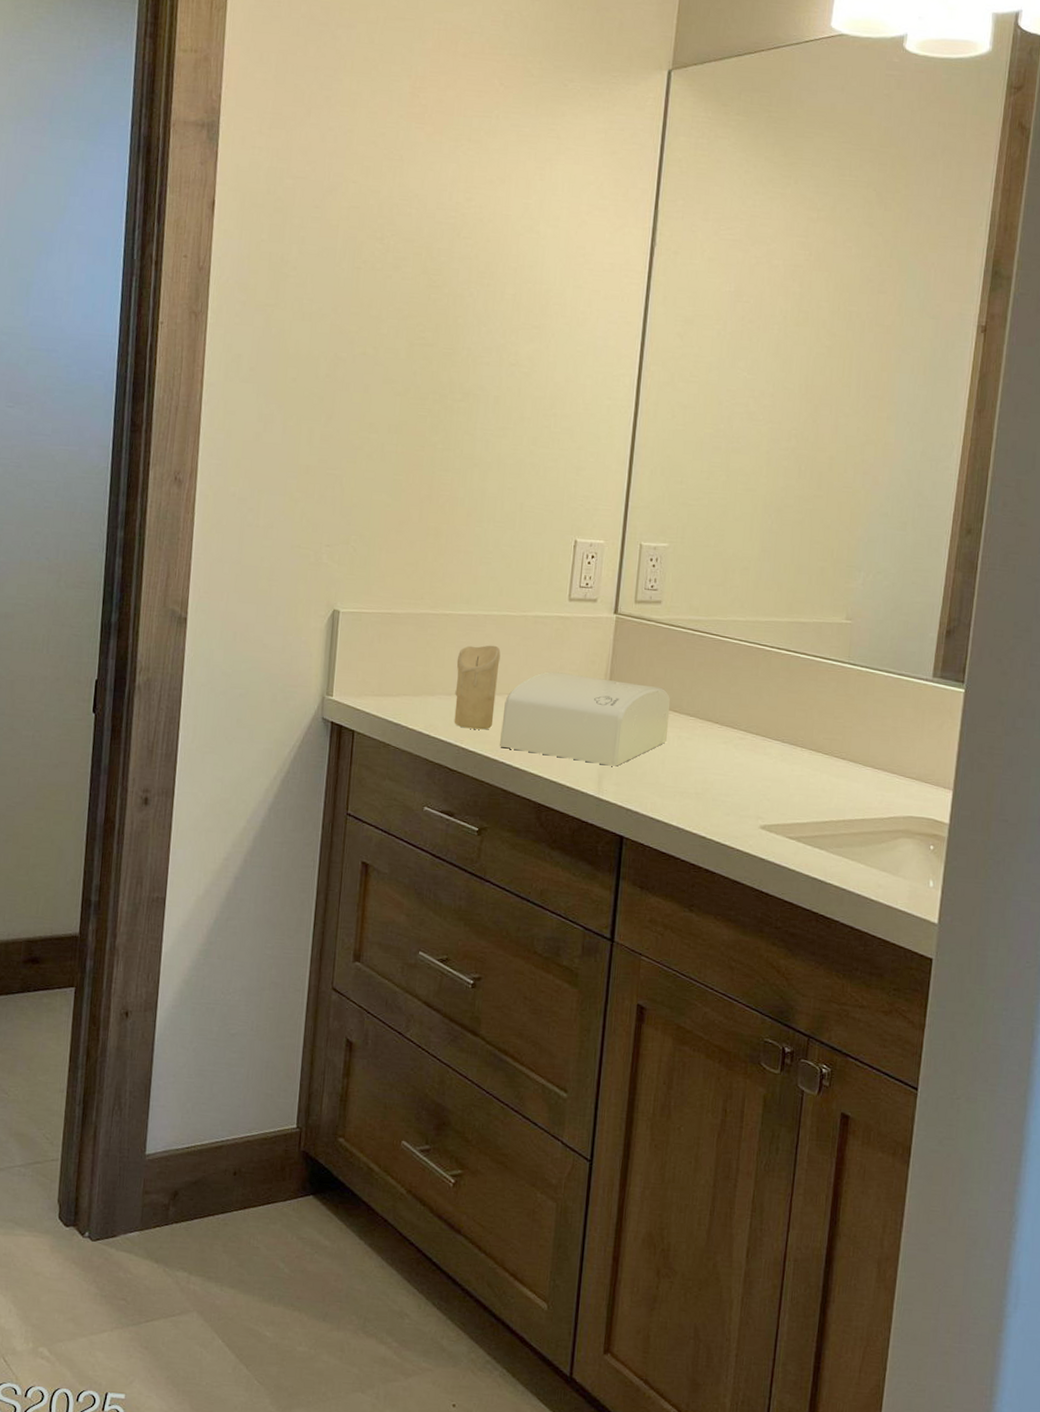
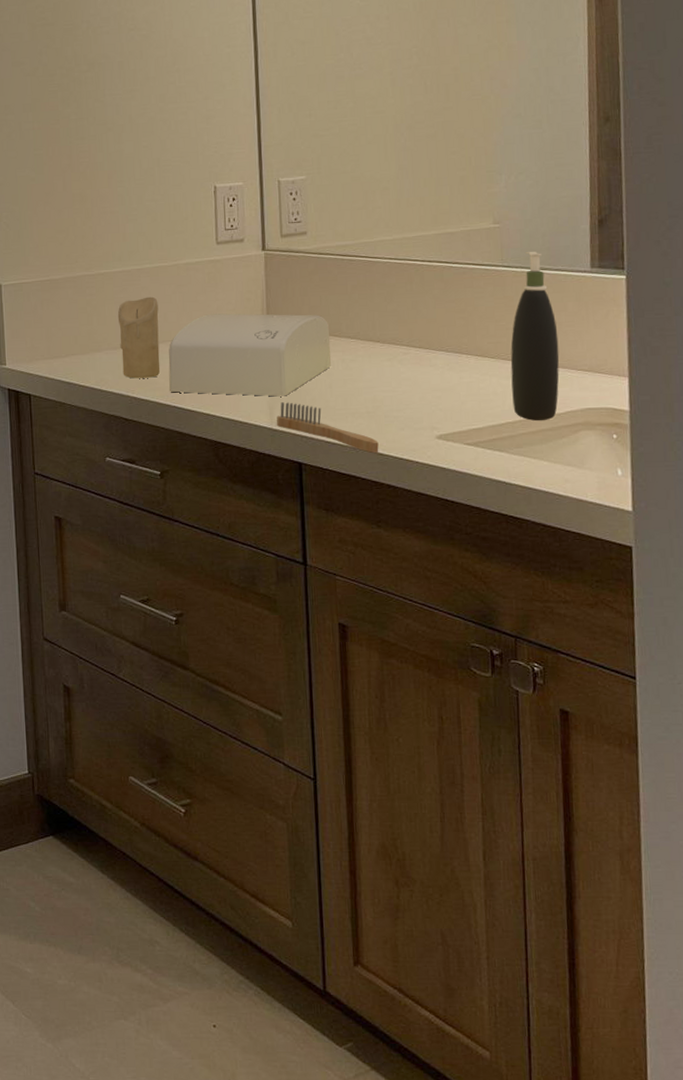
wire brush: none [603,772,703,836] -> present [276,402,379,454]
soap dispenser: none [839,652,893,824] -> present [510,252,560,421]

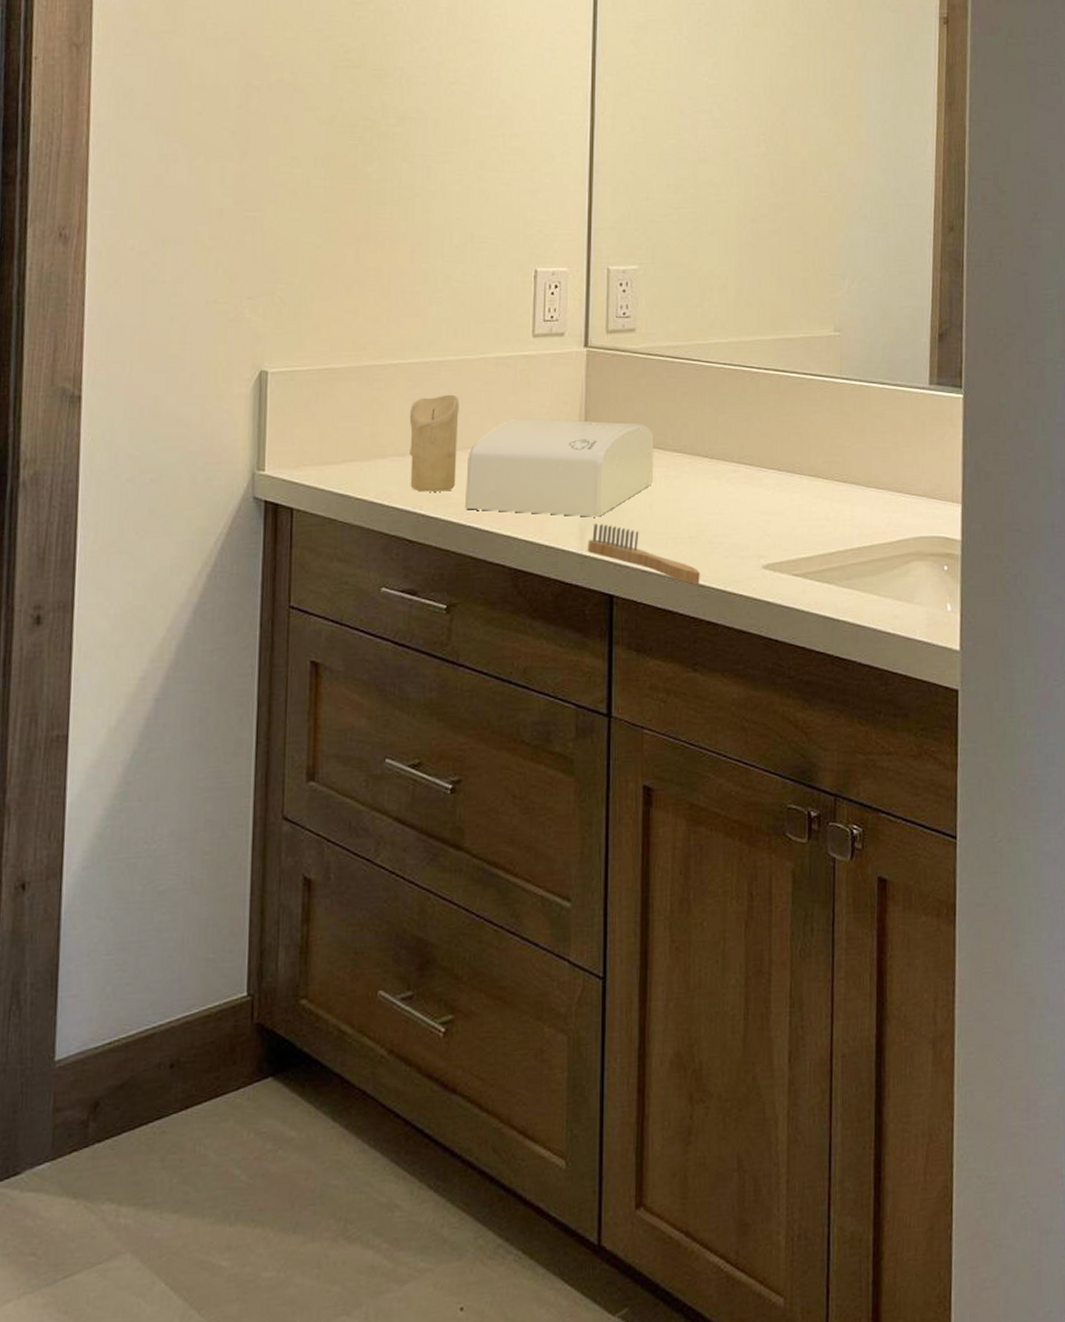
soap dispenser: present [510,252,560,421] -> none [844,364,894,551]

